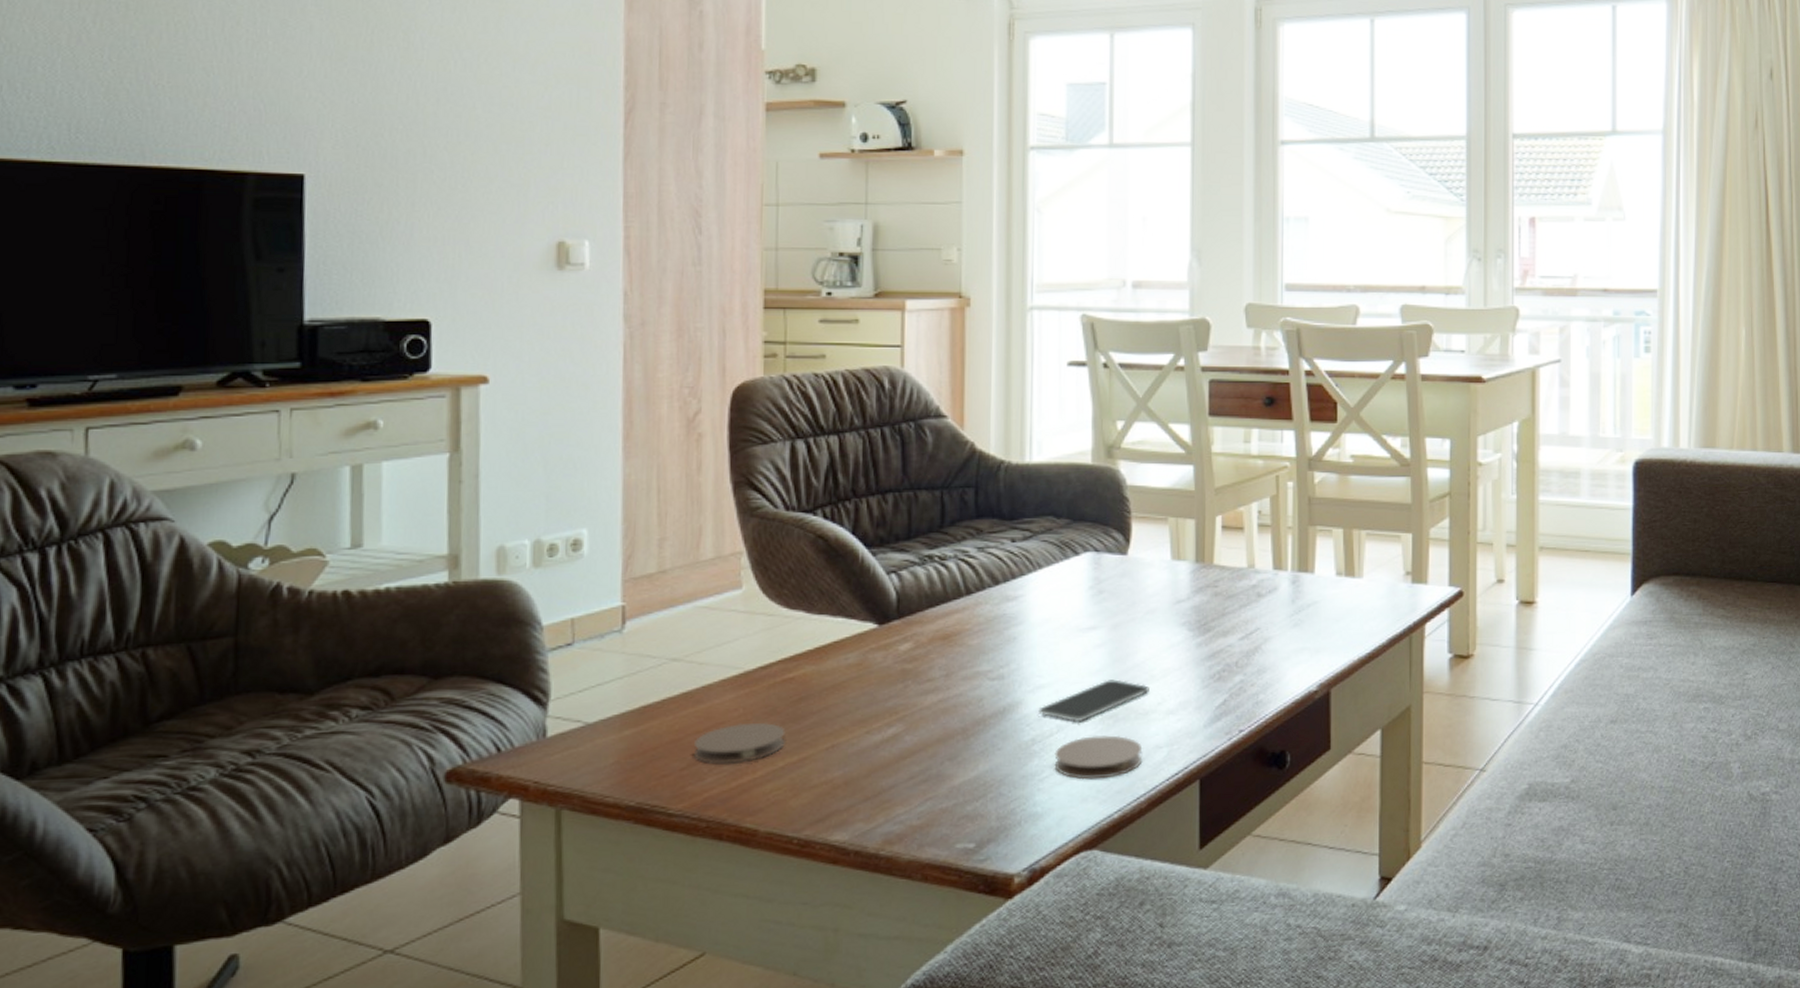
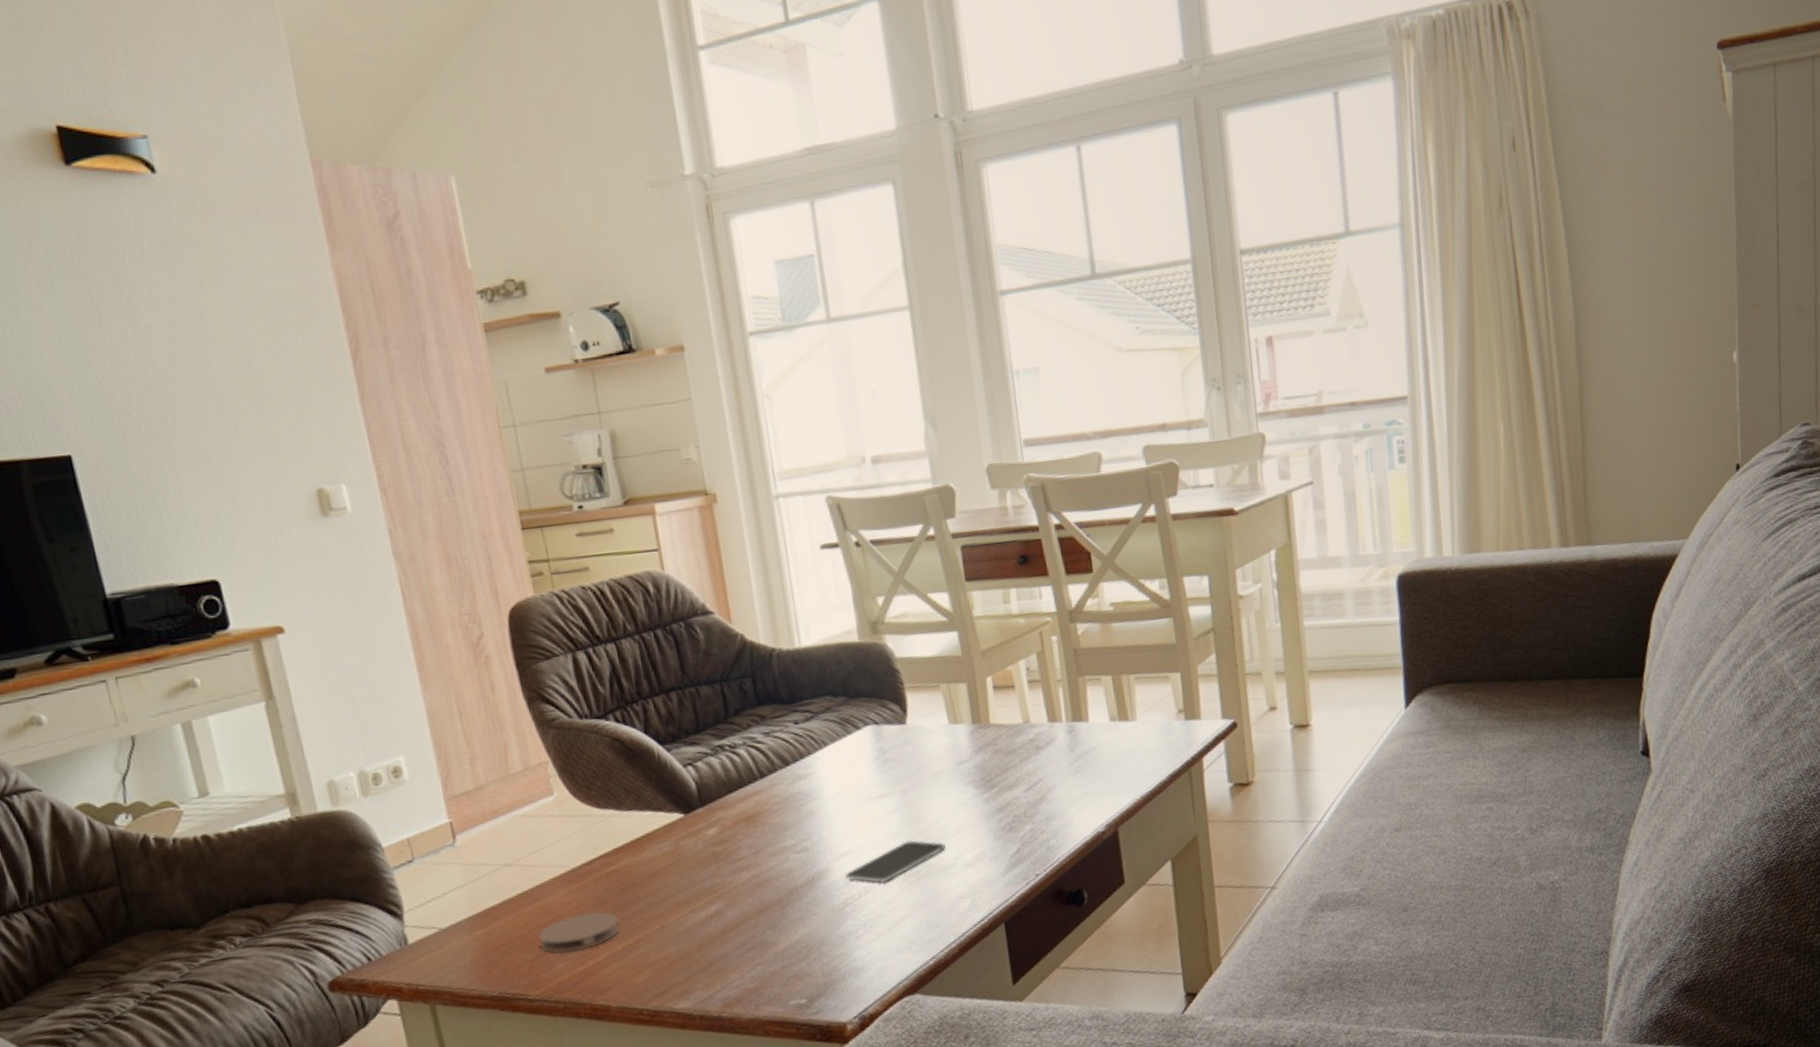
coaster: present [1054,735,1143,780] -> none [866,891,949,934]

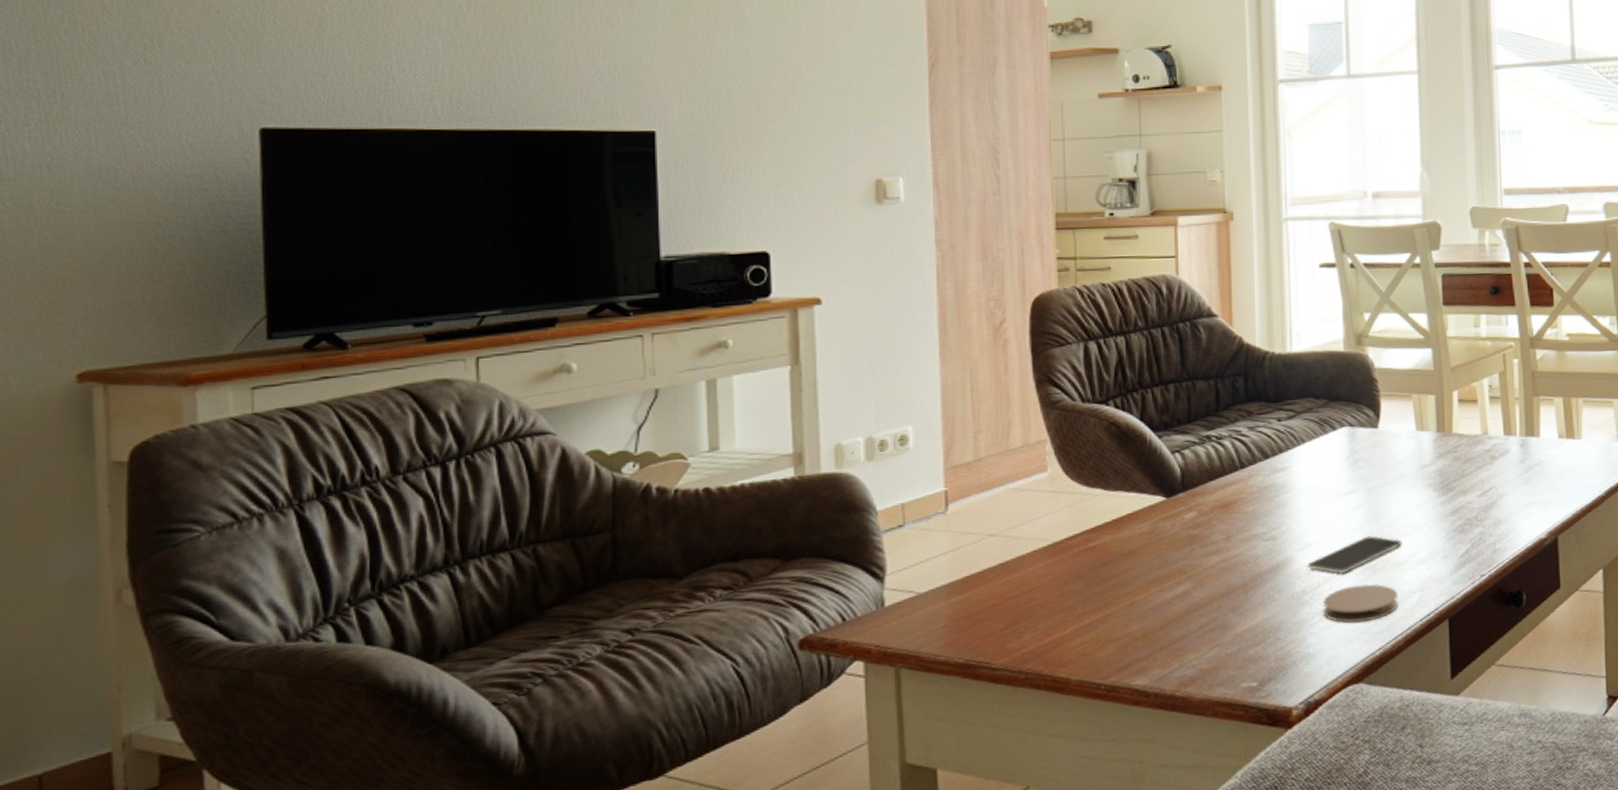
coaster: present [538,911,620,953] -> none [1011,585,1090,624]
coaster: none [866,891,949,934] -> present [1323,584,1399,623]

